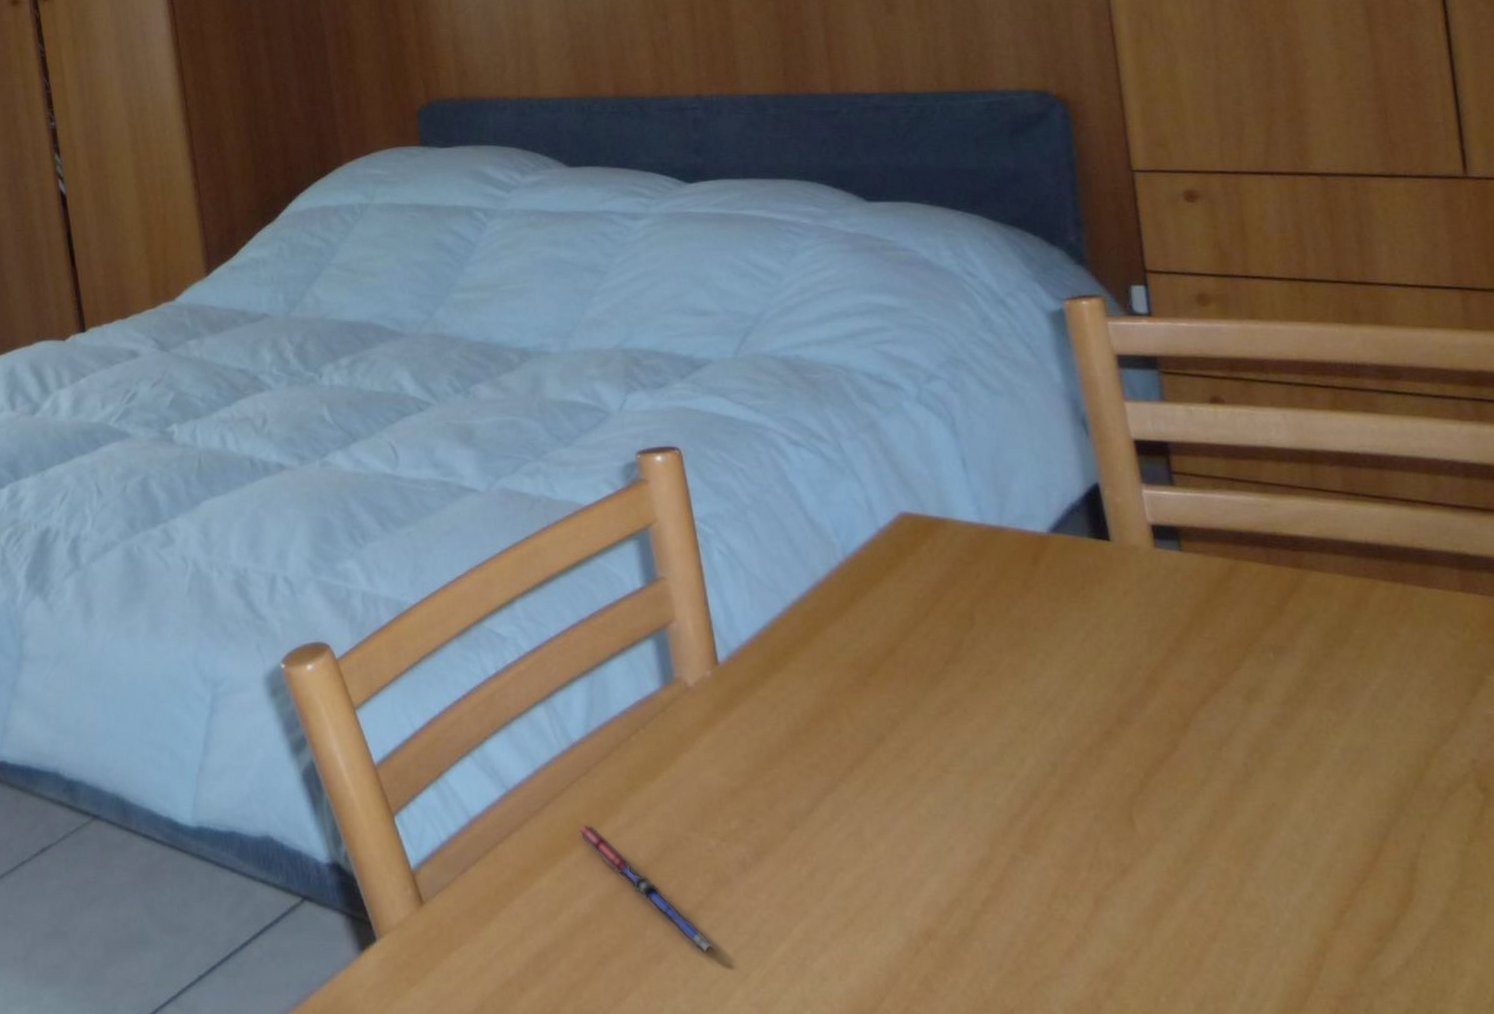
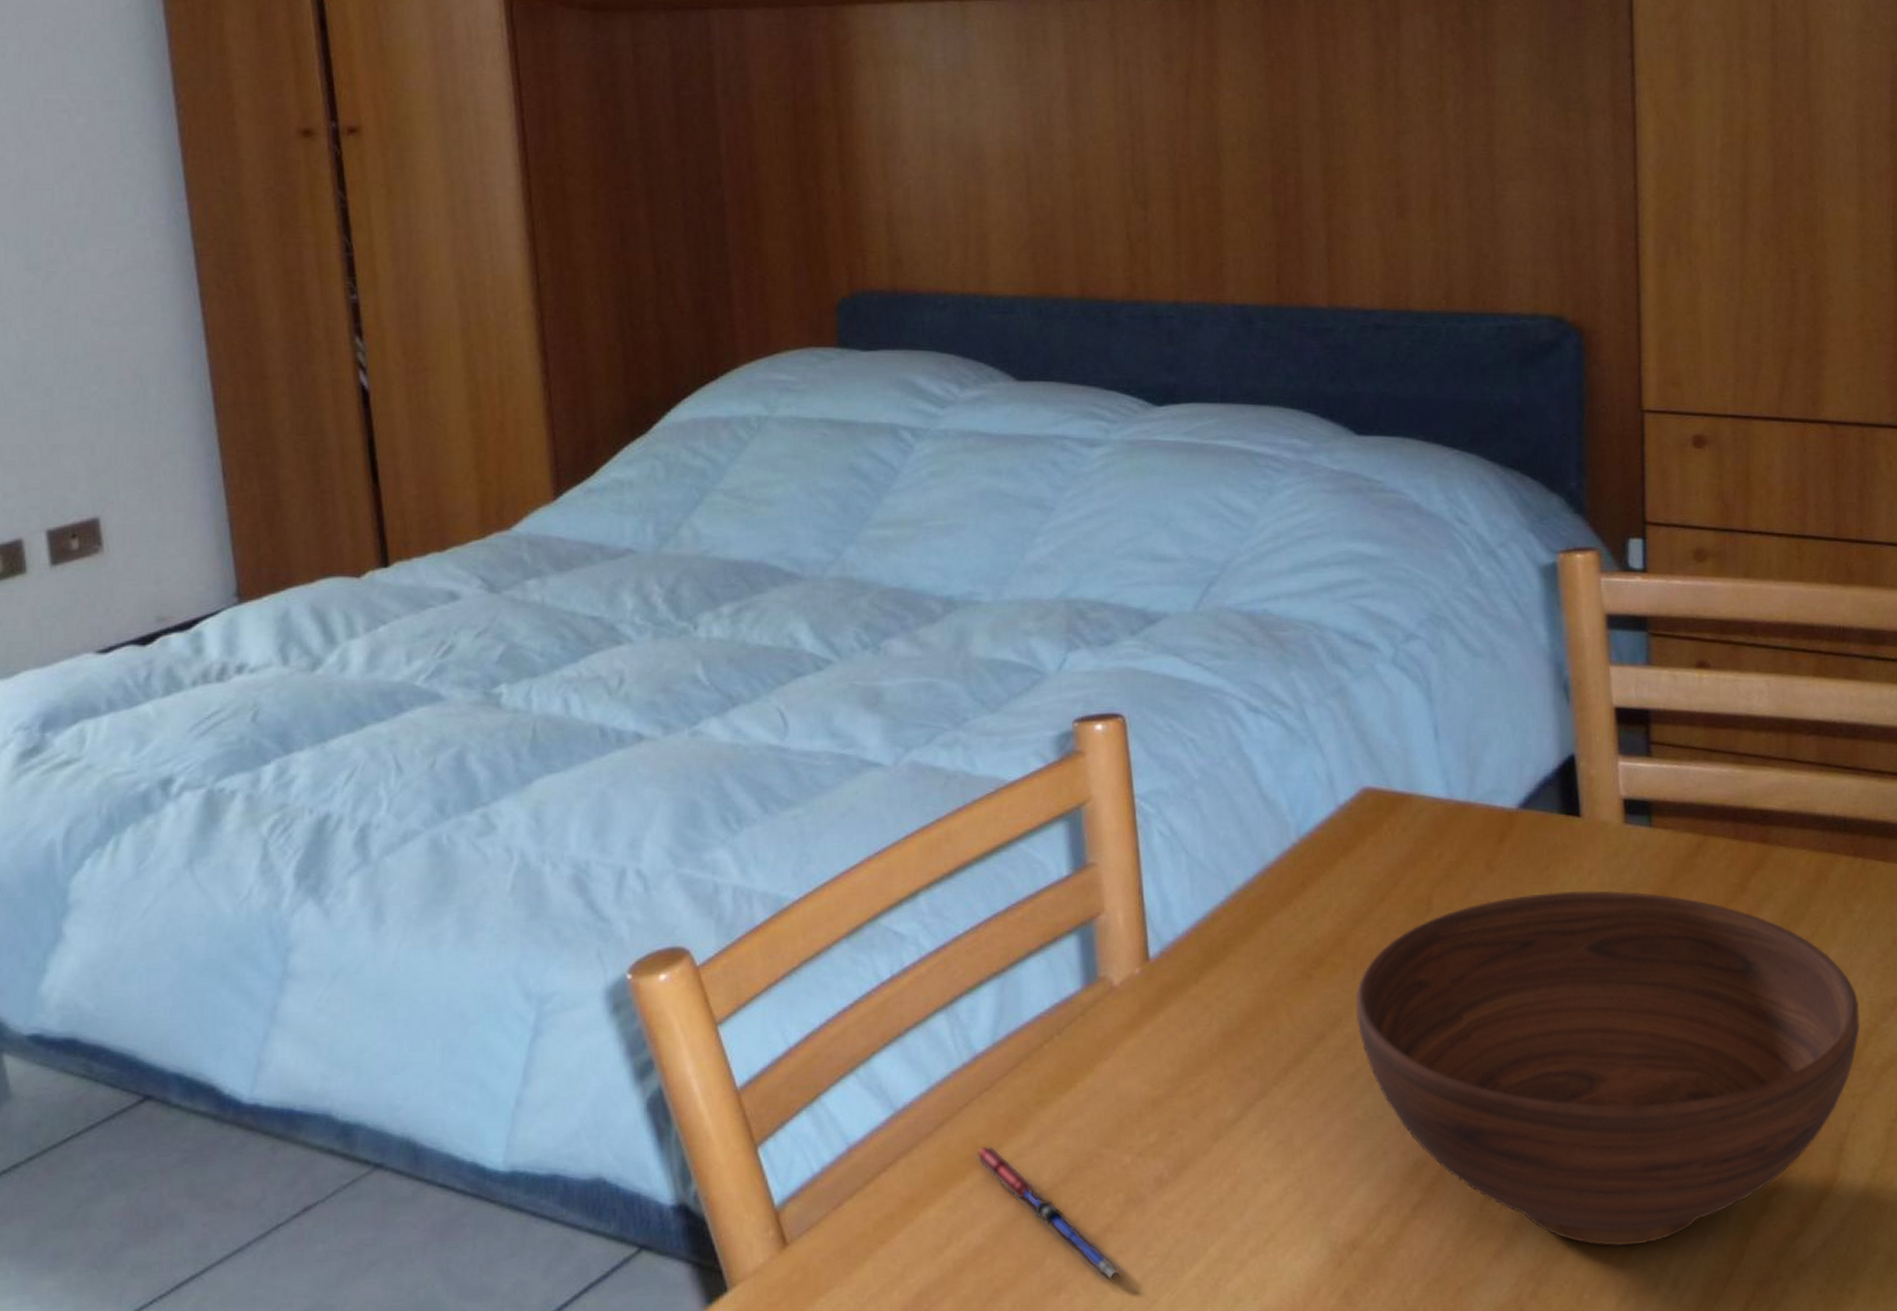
bowl: none [910,609,1420,953] -> present [1355,890,1861,1247]

